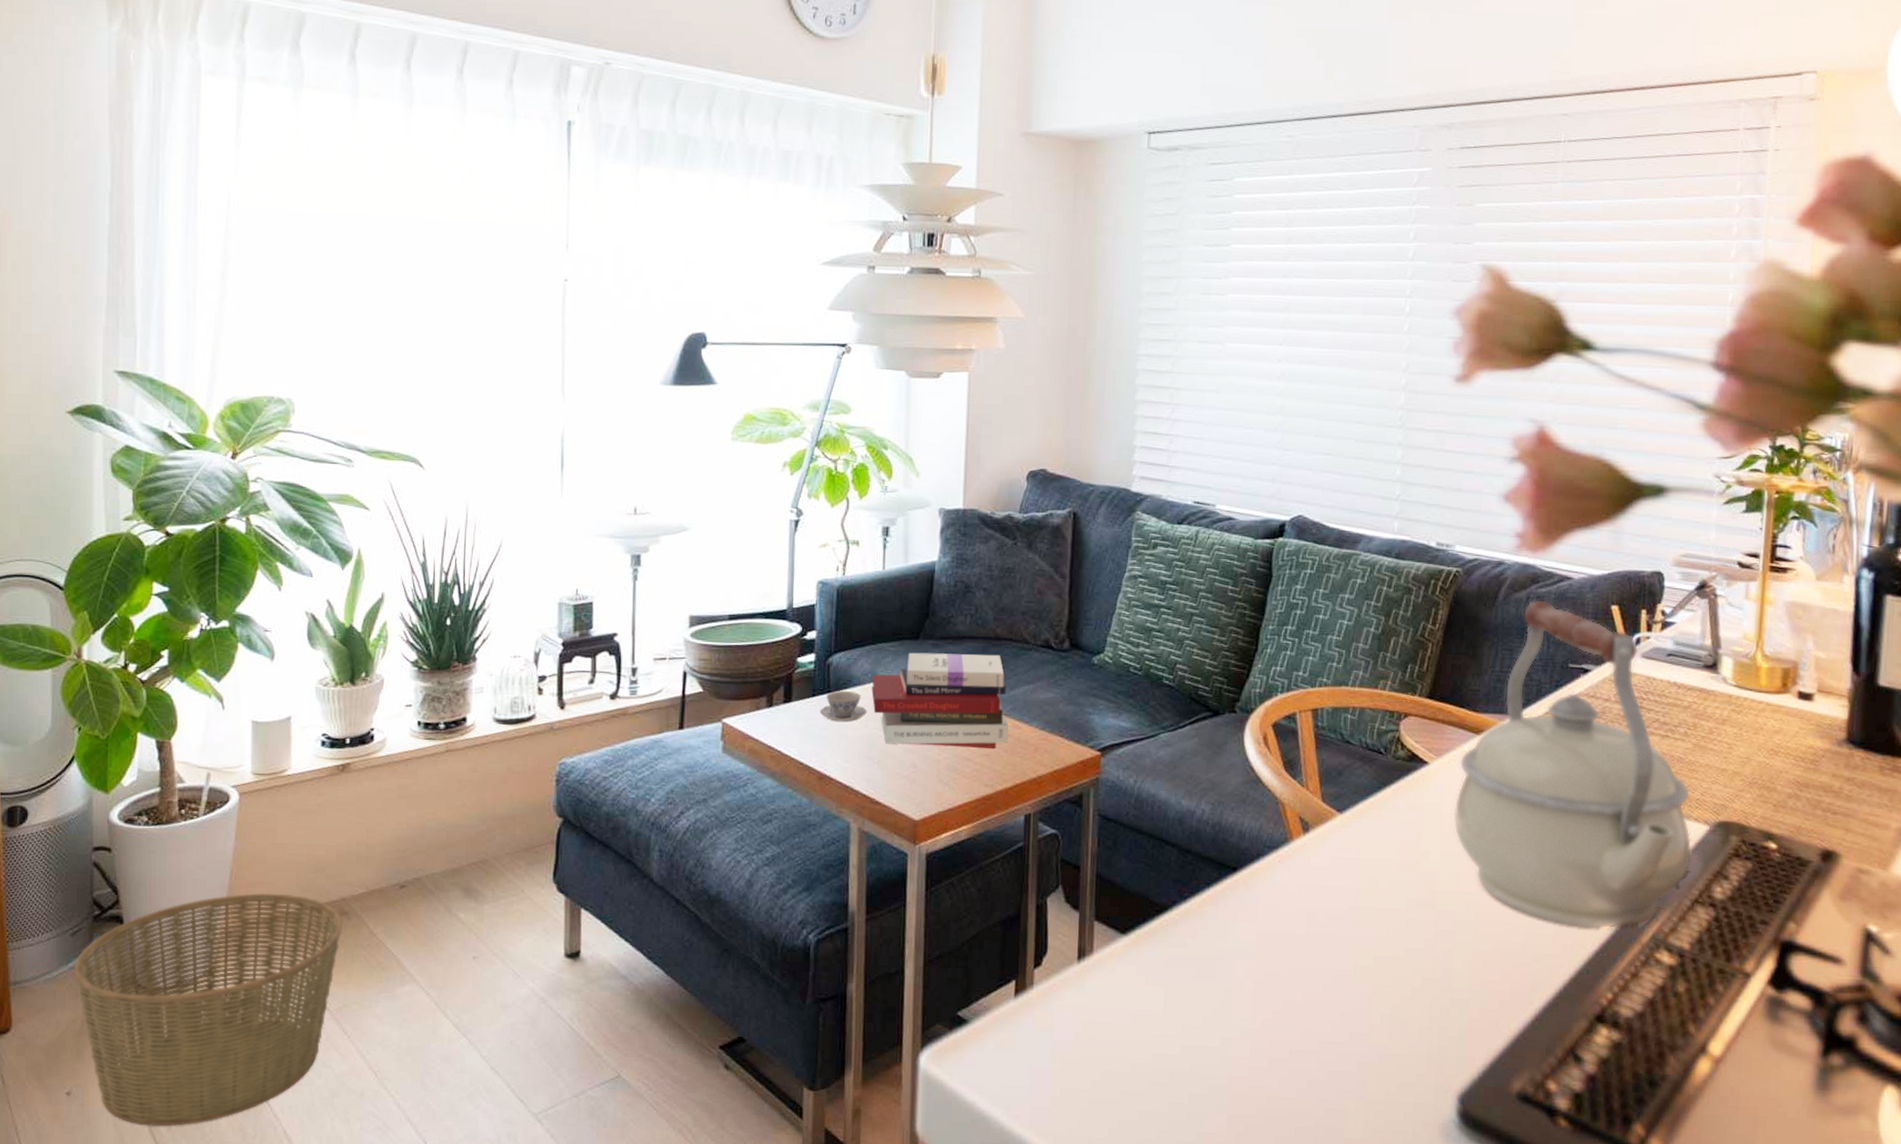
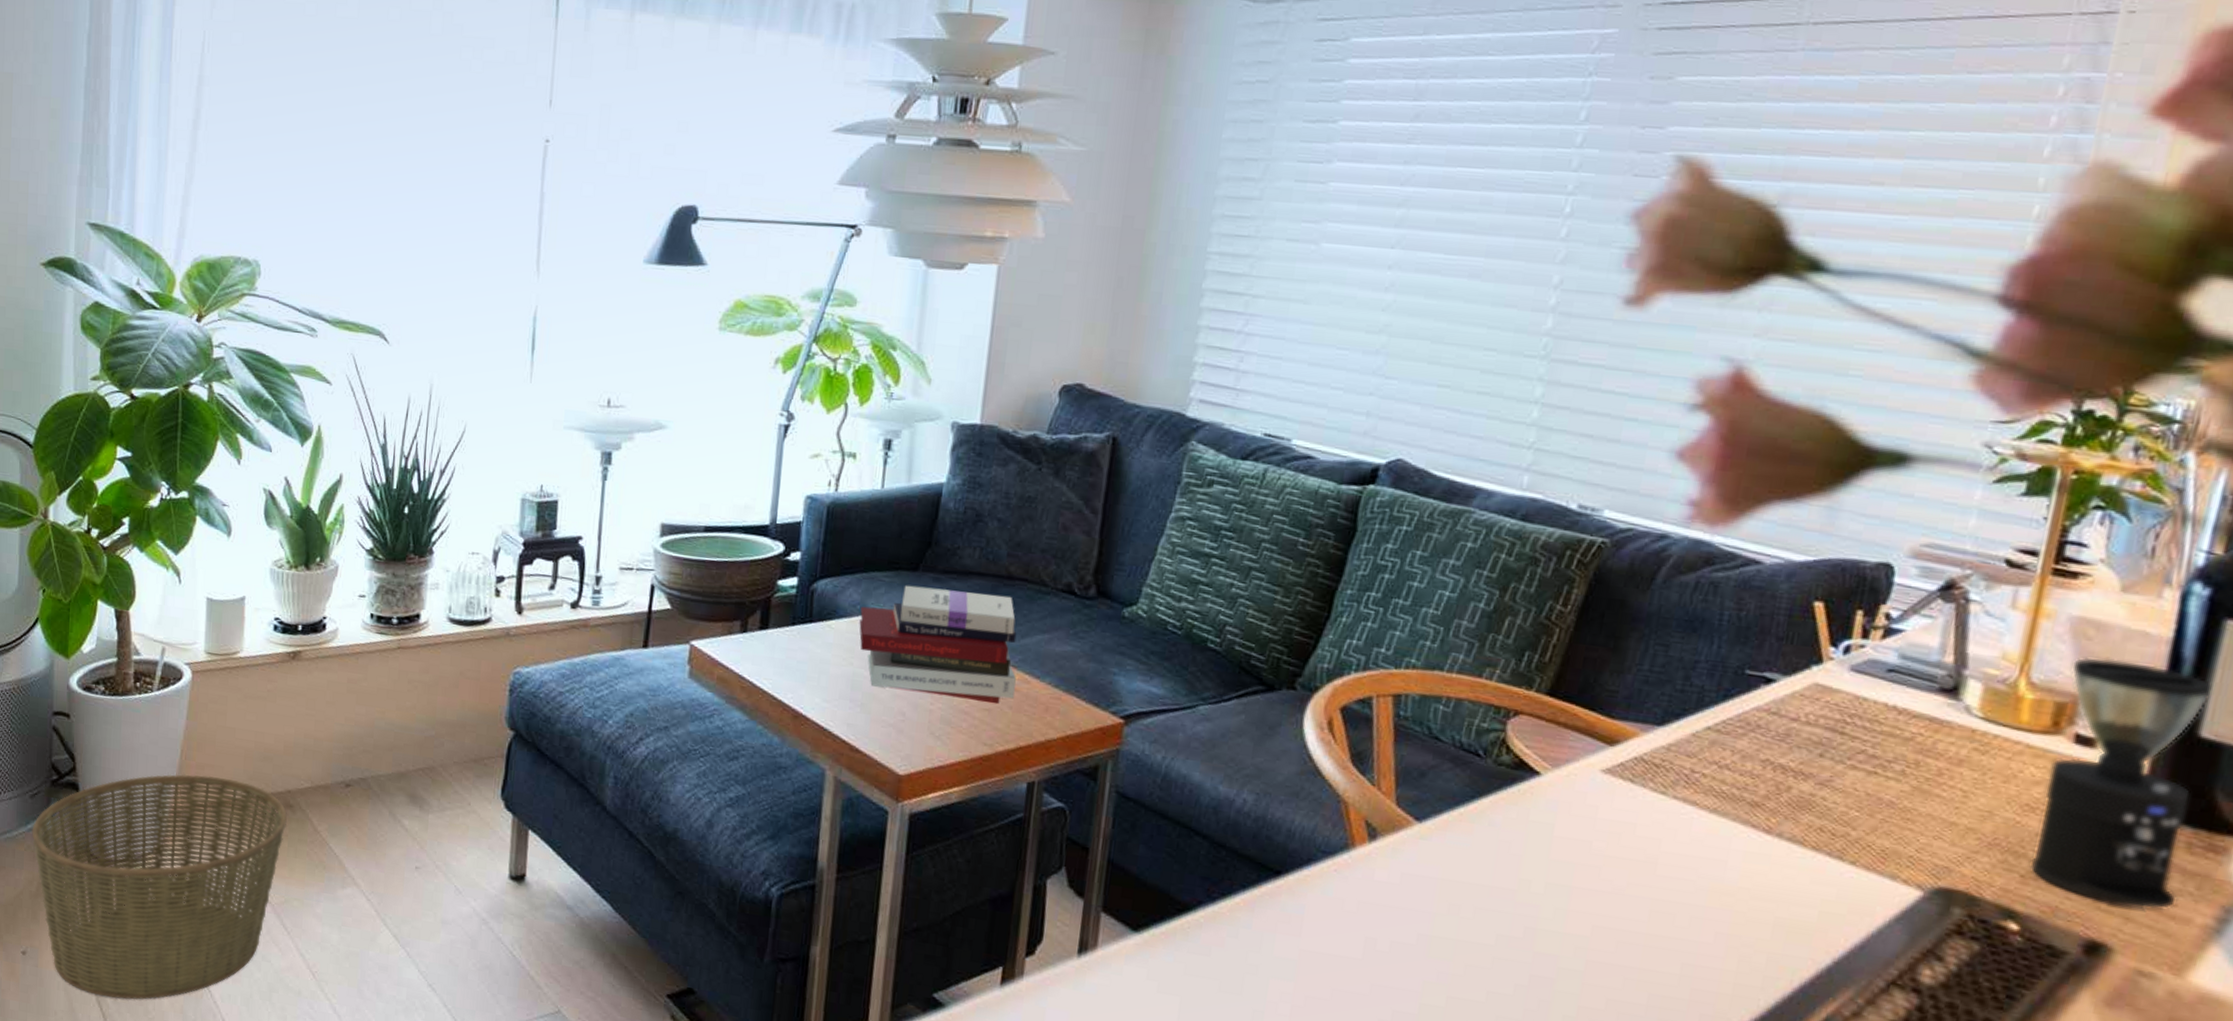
teacup: present [819,690,868,723] -> none [798,621,854,658]
kettle: present [1453,600,1692,929] -> none [1566,585,1901,1004]
coffee grinder: none [1779,631,1883,821] -> present [2029,657,2212,909]

